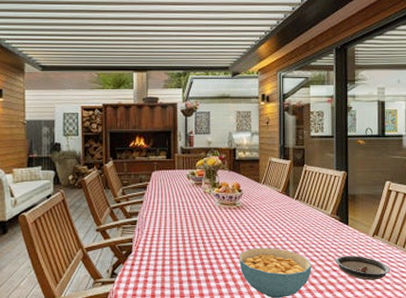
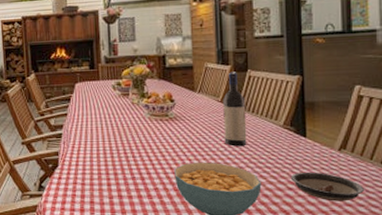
wine bottle: none [283,166,302,233] -> present [223,72,247,147]

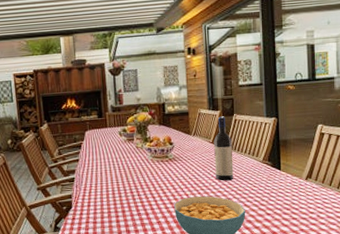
saucer: present [290,172,364,201] -> none [268,198,325,222]

